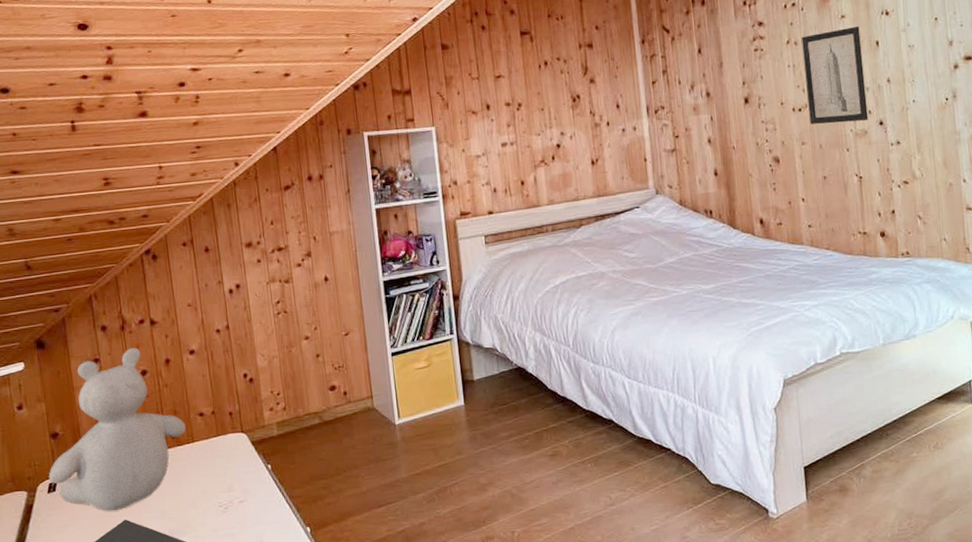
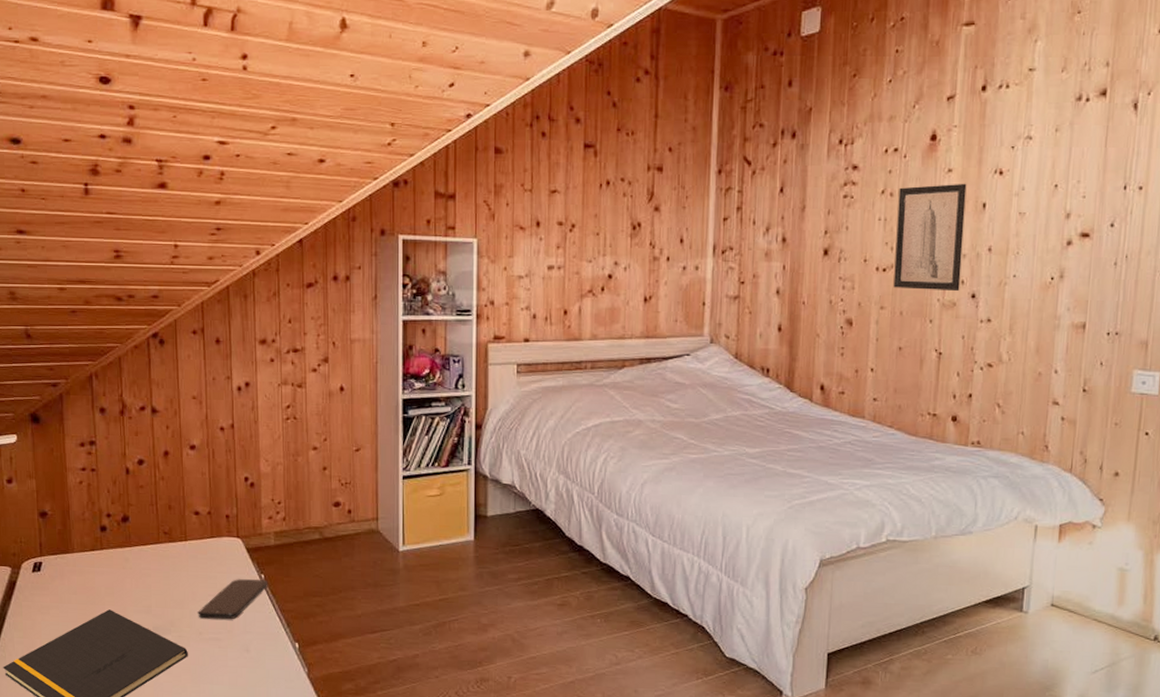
teddy bear: present [48,348,186,512] -> none [34,435,179,600]
smartphone: none [210,470,276,516] -> present [198,579,268,620]

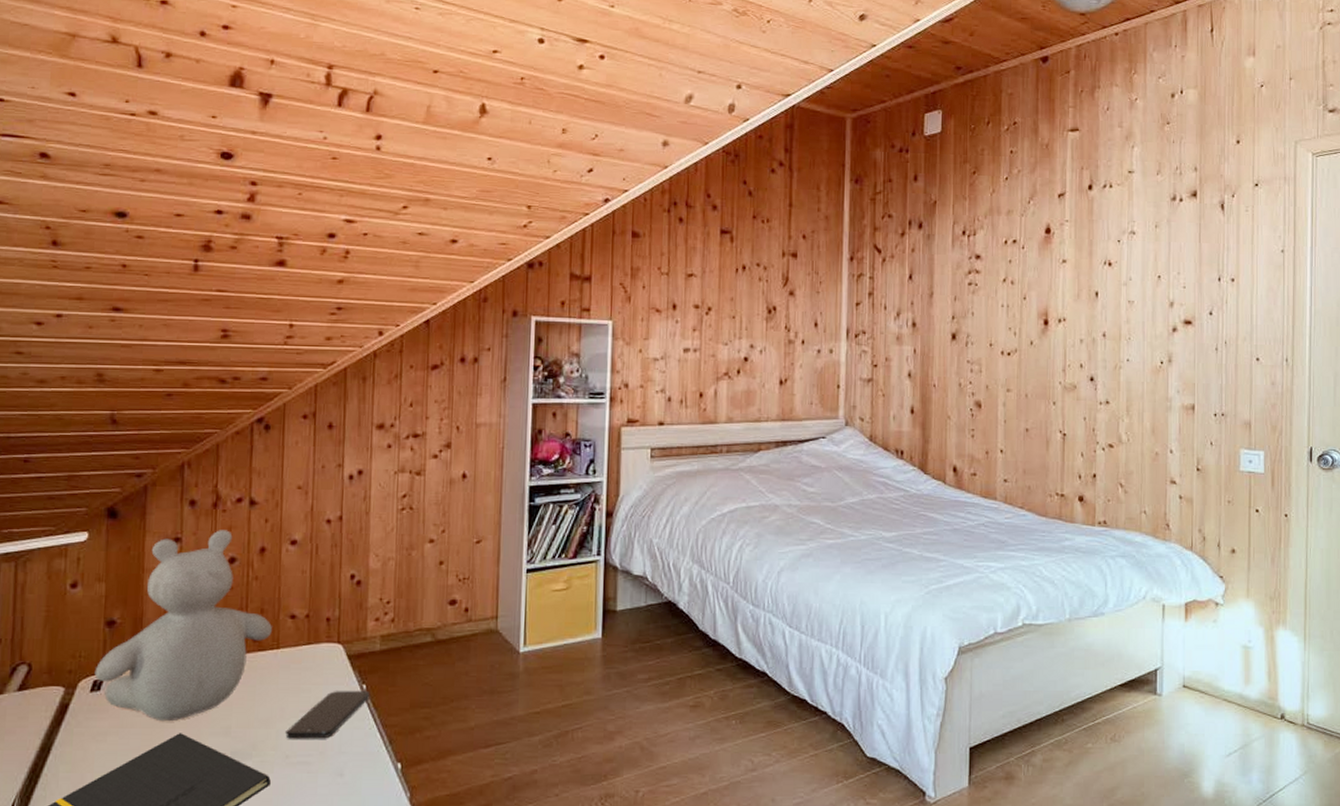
teddy bear: none [34,435,179,600] -> present [94,530,272,722]
wall art: present [893,183,967,291] -> none [1018,273,1080,374]

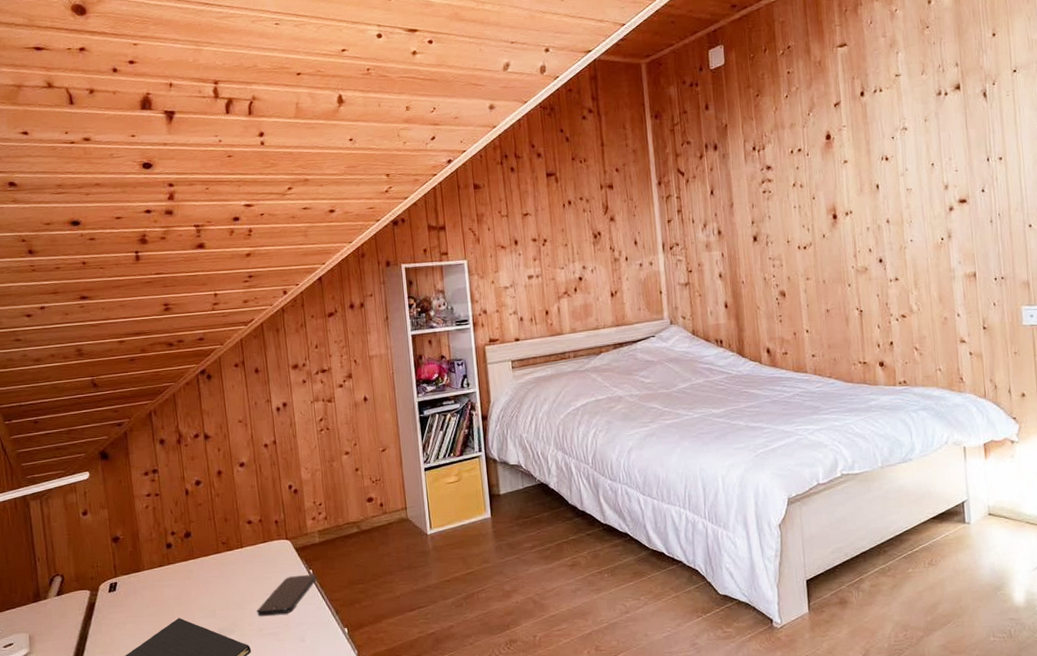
teddy bear: present [94,530,272,722] -> none [109,460,235,611]

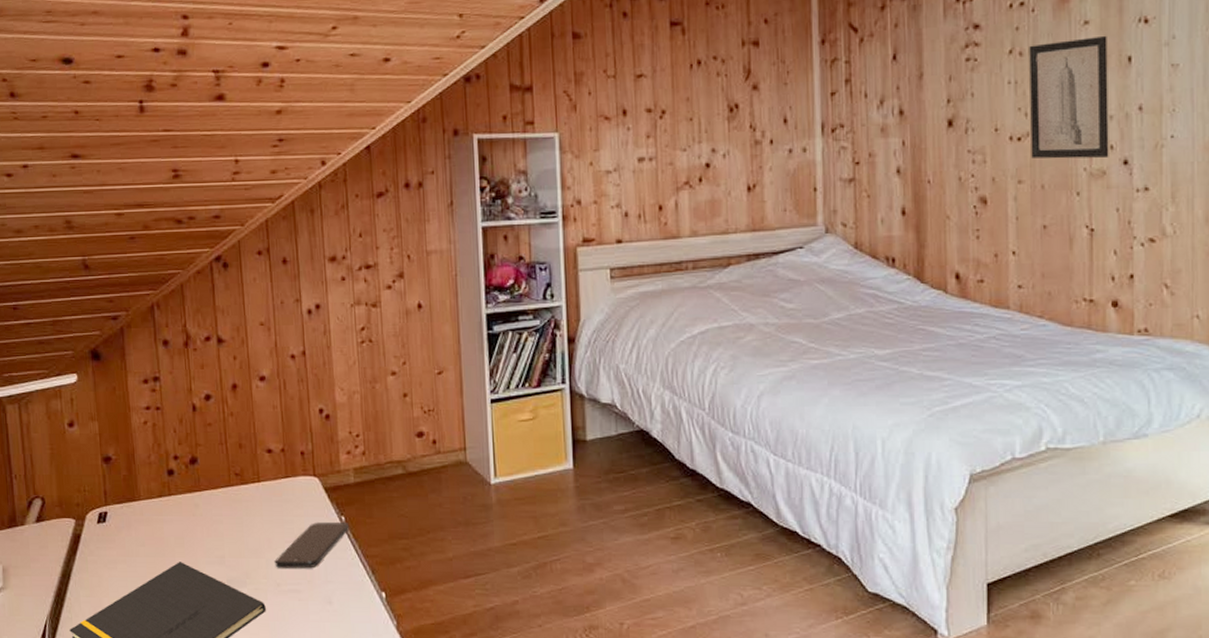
wall art: none [807,170,869,261] -> present [1029,35,1109,159]

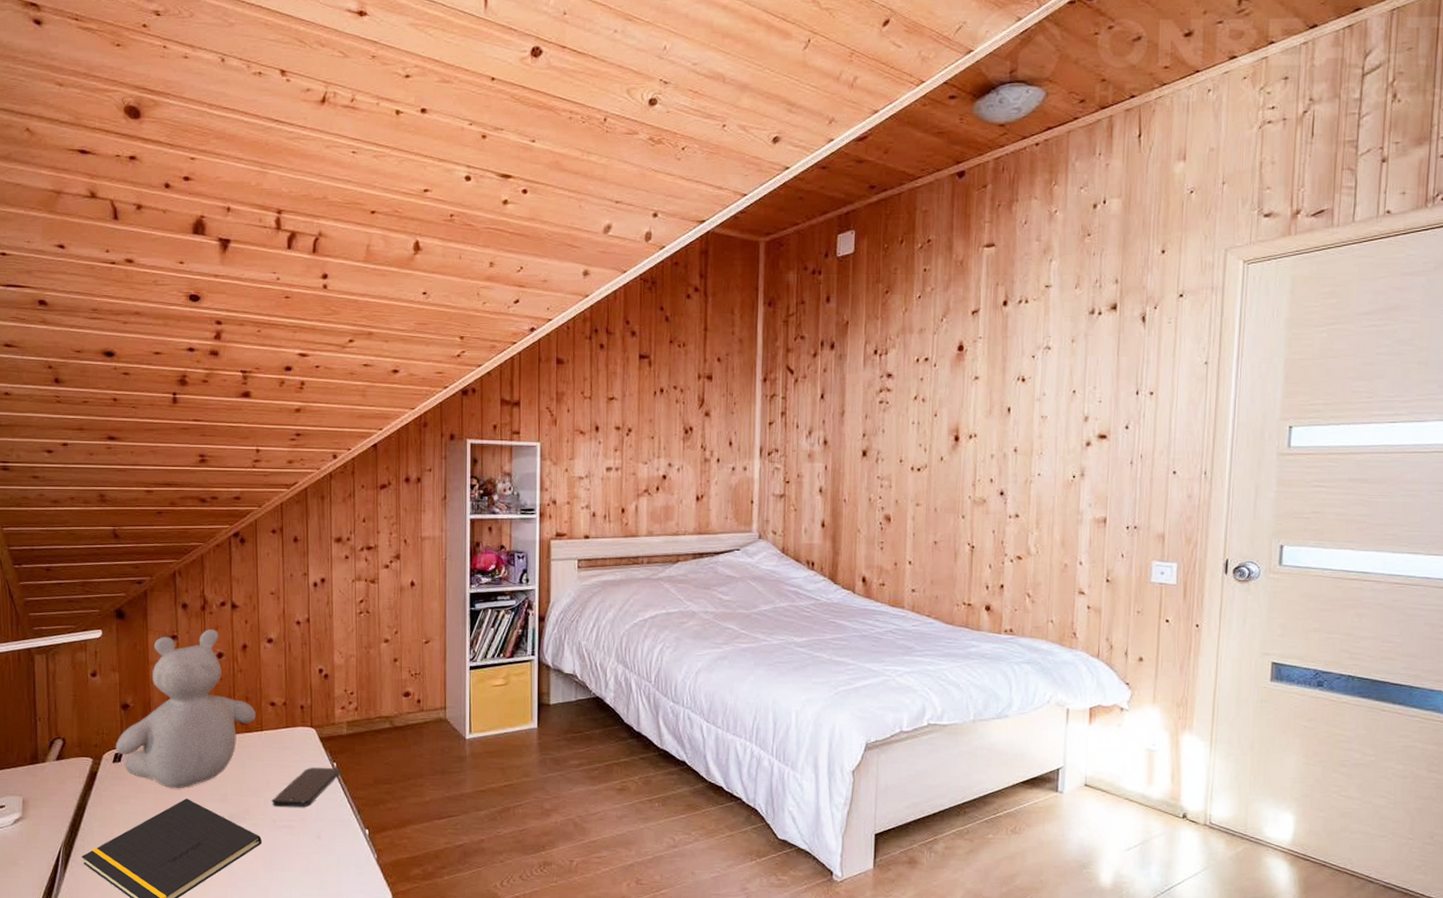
teddy bear: none [99,368,251,551] -> present [115,629,256,789]
wall art: present [1029,35,1109,159] -> none [928,389,992,488]

